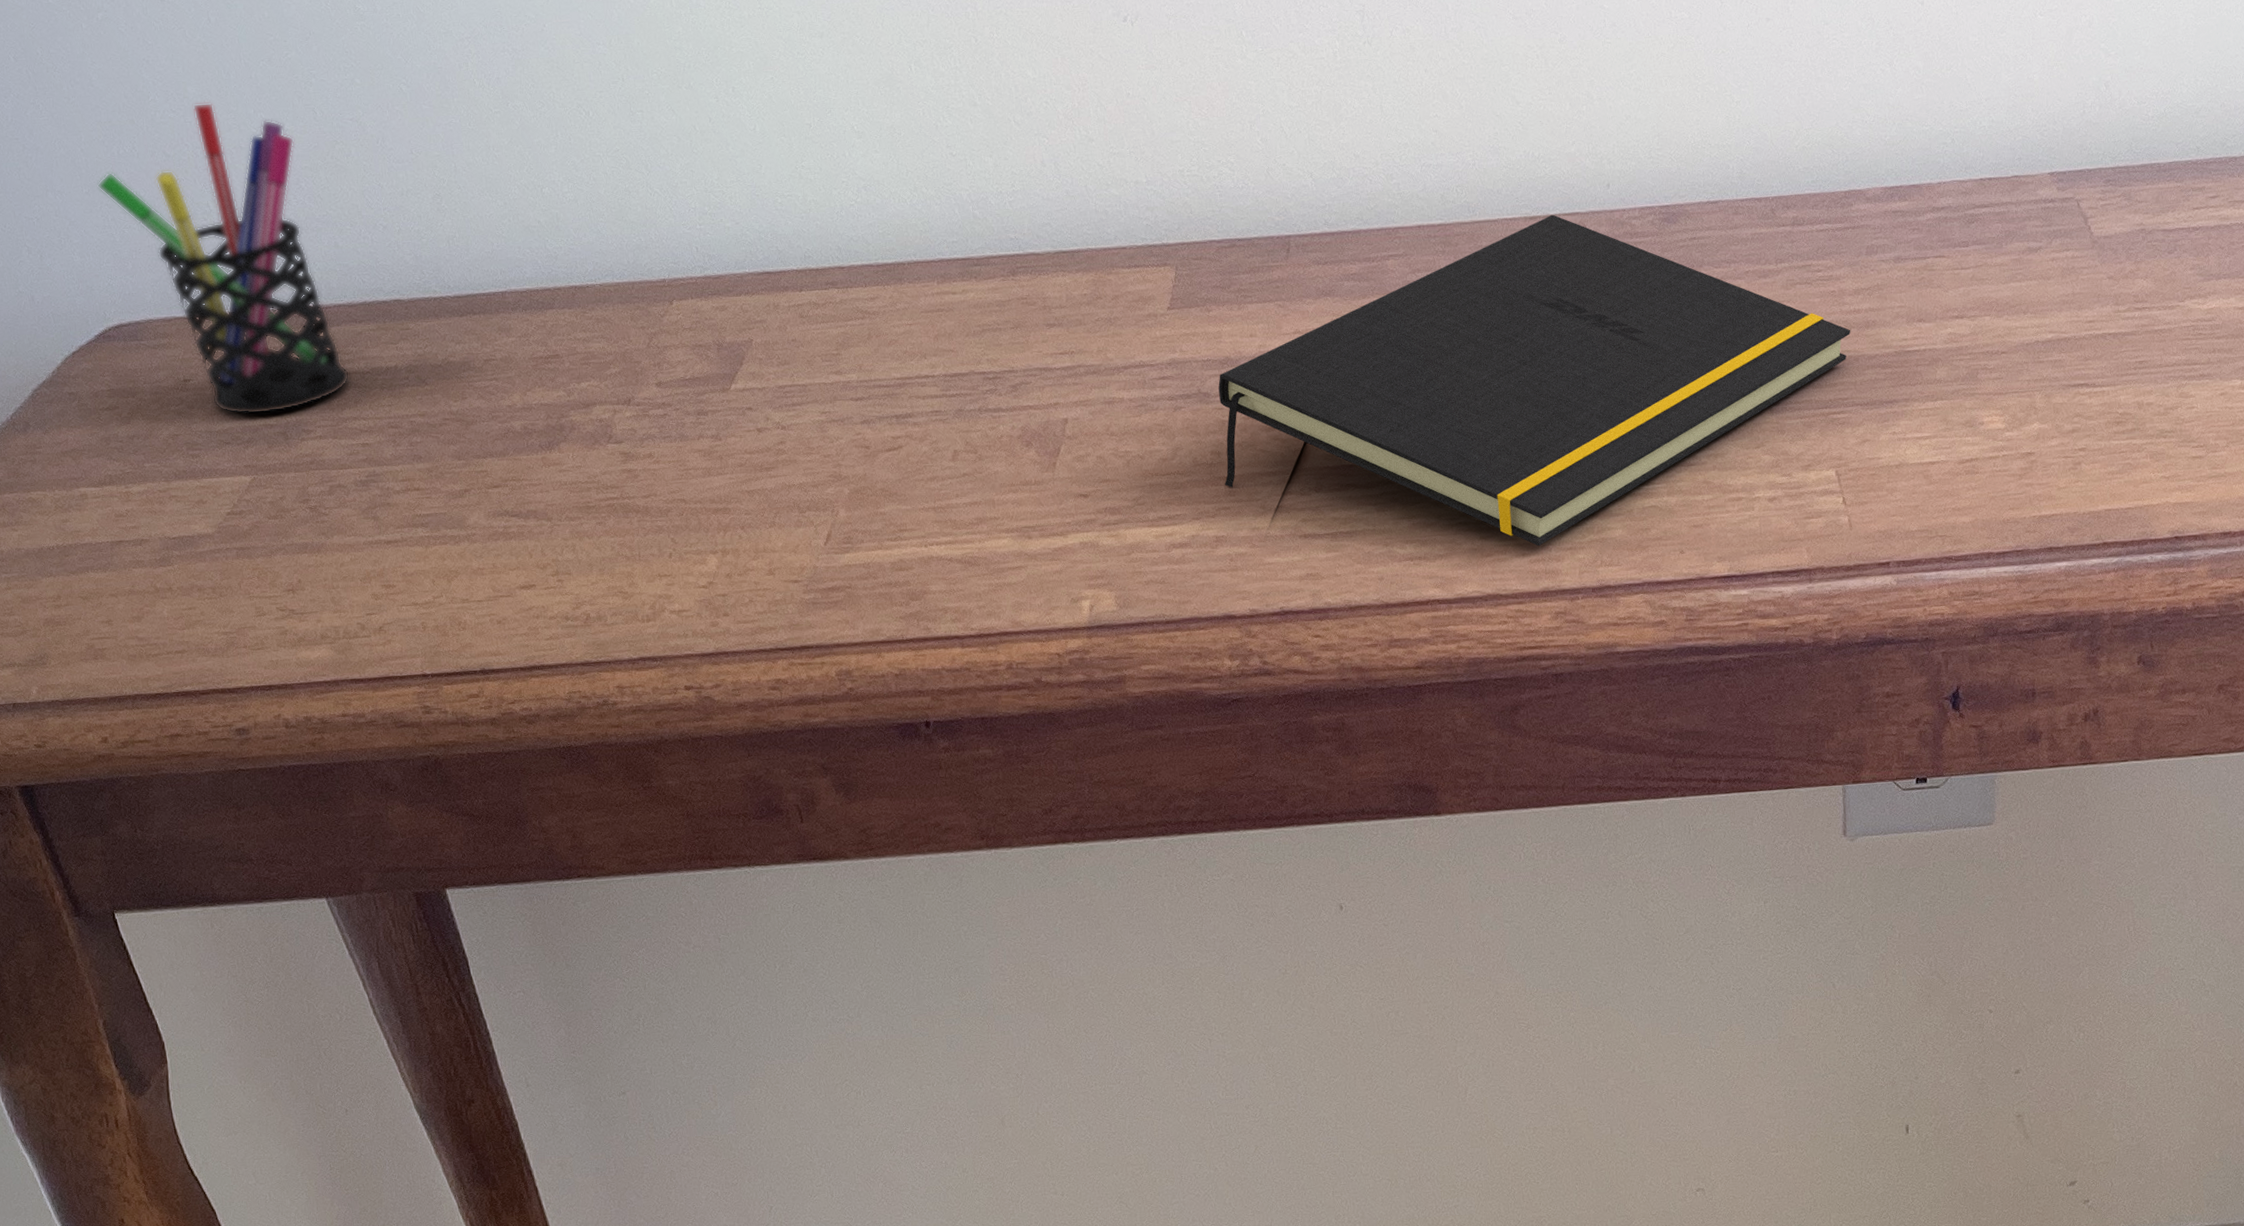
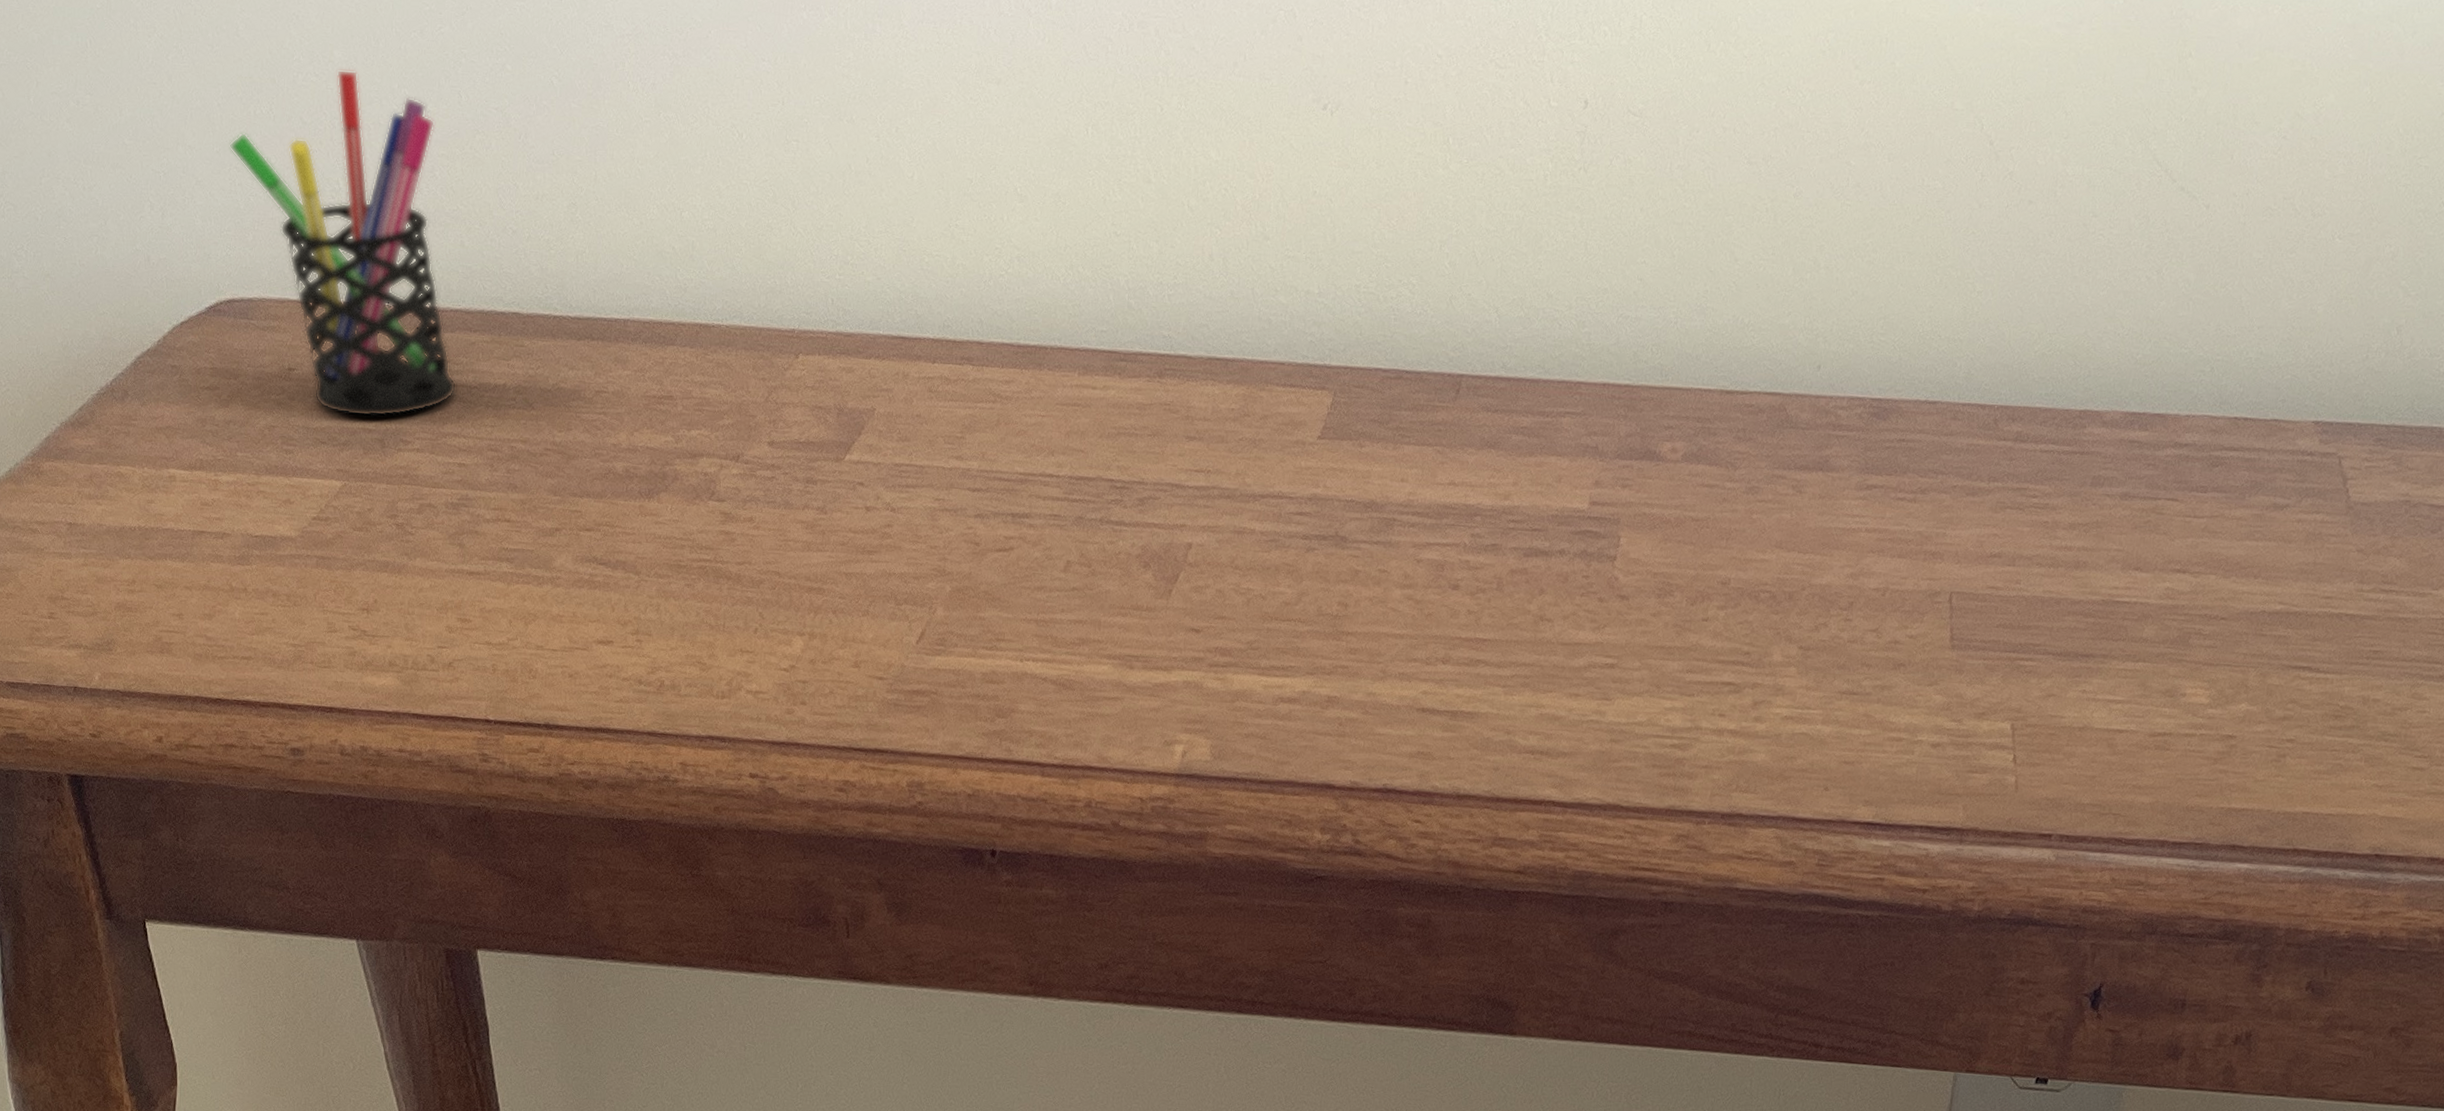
notepad: present [1218,214,1850,546] -> none [1347,391,2057,759]

